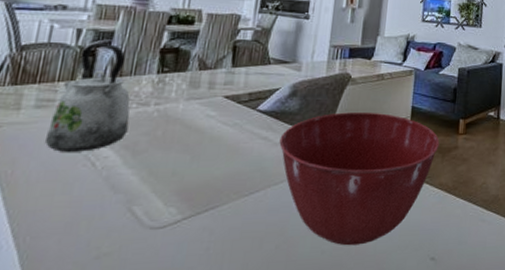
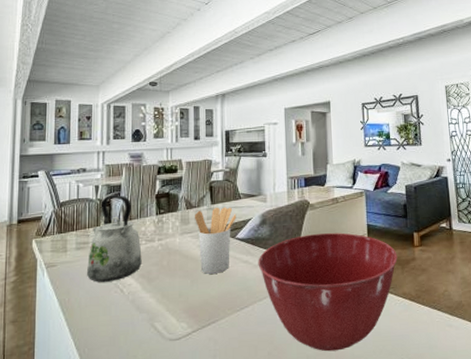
utensil holder: none [206,72,262,150] -> present [195,207,237,274]

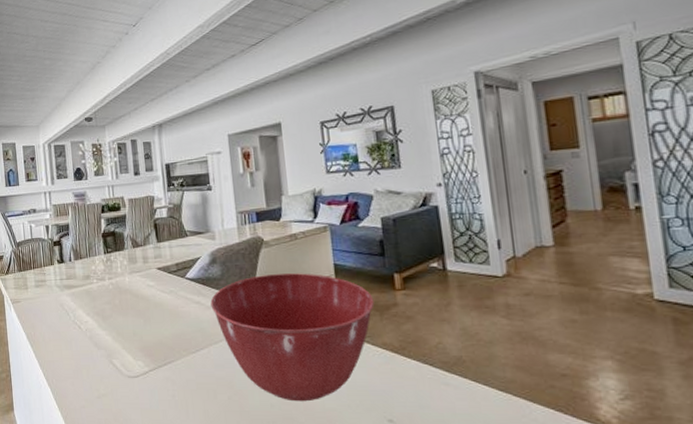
kettle: present [86,195,142,282] -> none [46,234,96,318]
utensil holder: present [195,207,237,274] -> none [142,245,185,314]

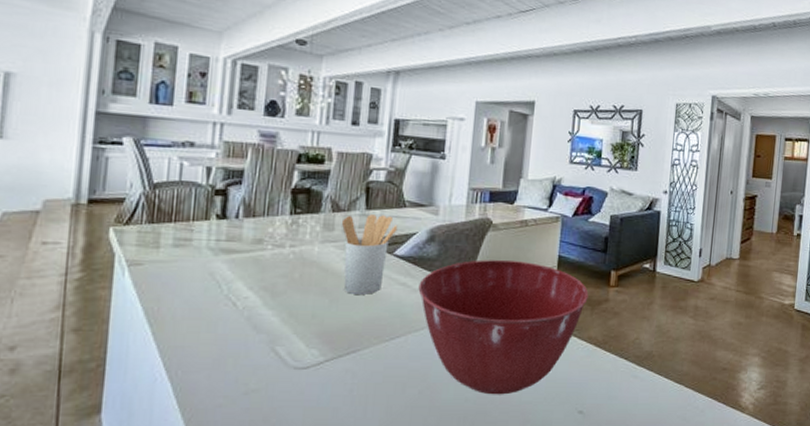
utensil holder: none [142,245,185,314] -> present [342,214,398,294]

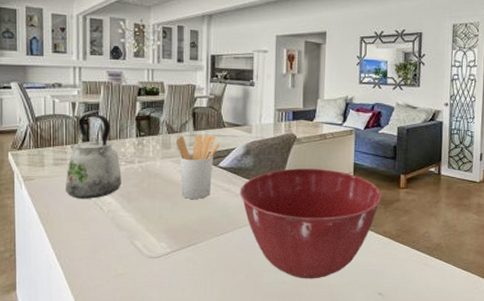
kettle: none [185,182,266,292] -> present [65,114,121,199]

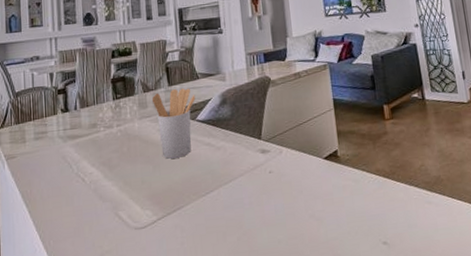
kettle: present [65,114,121,199] -> none [46,81,102,172]
mixing bowl: present [240,168,382,279] -> none [220,109,368,235]

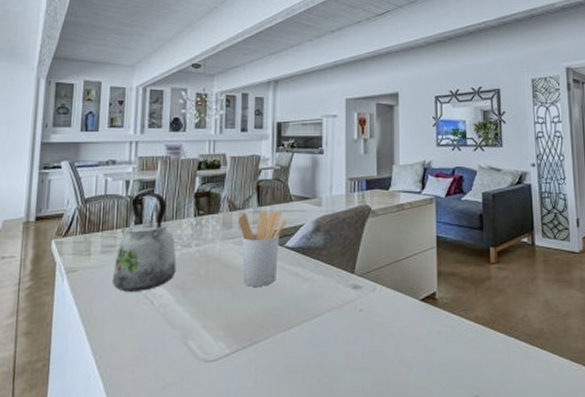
kettle: none [46,81,102,172] -> present [111,192,176,292]

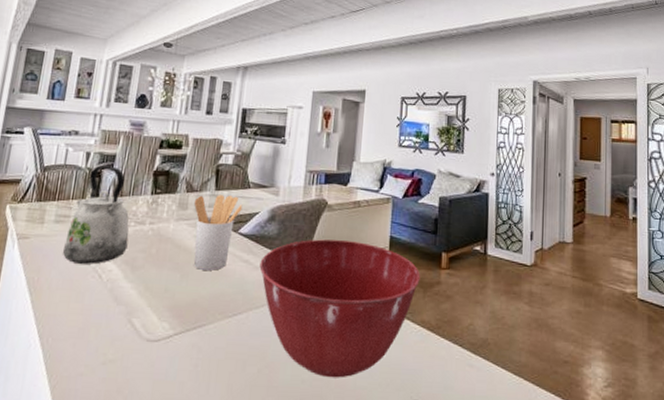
mixing bowl: none [309,244,471,382] -> present [259,239,421,378]

